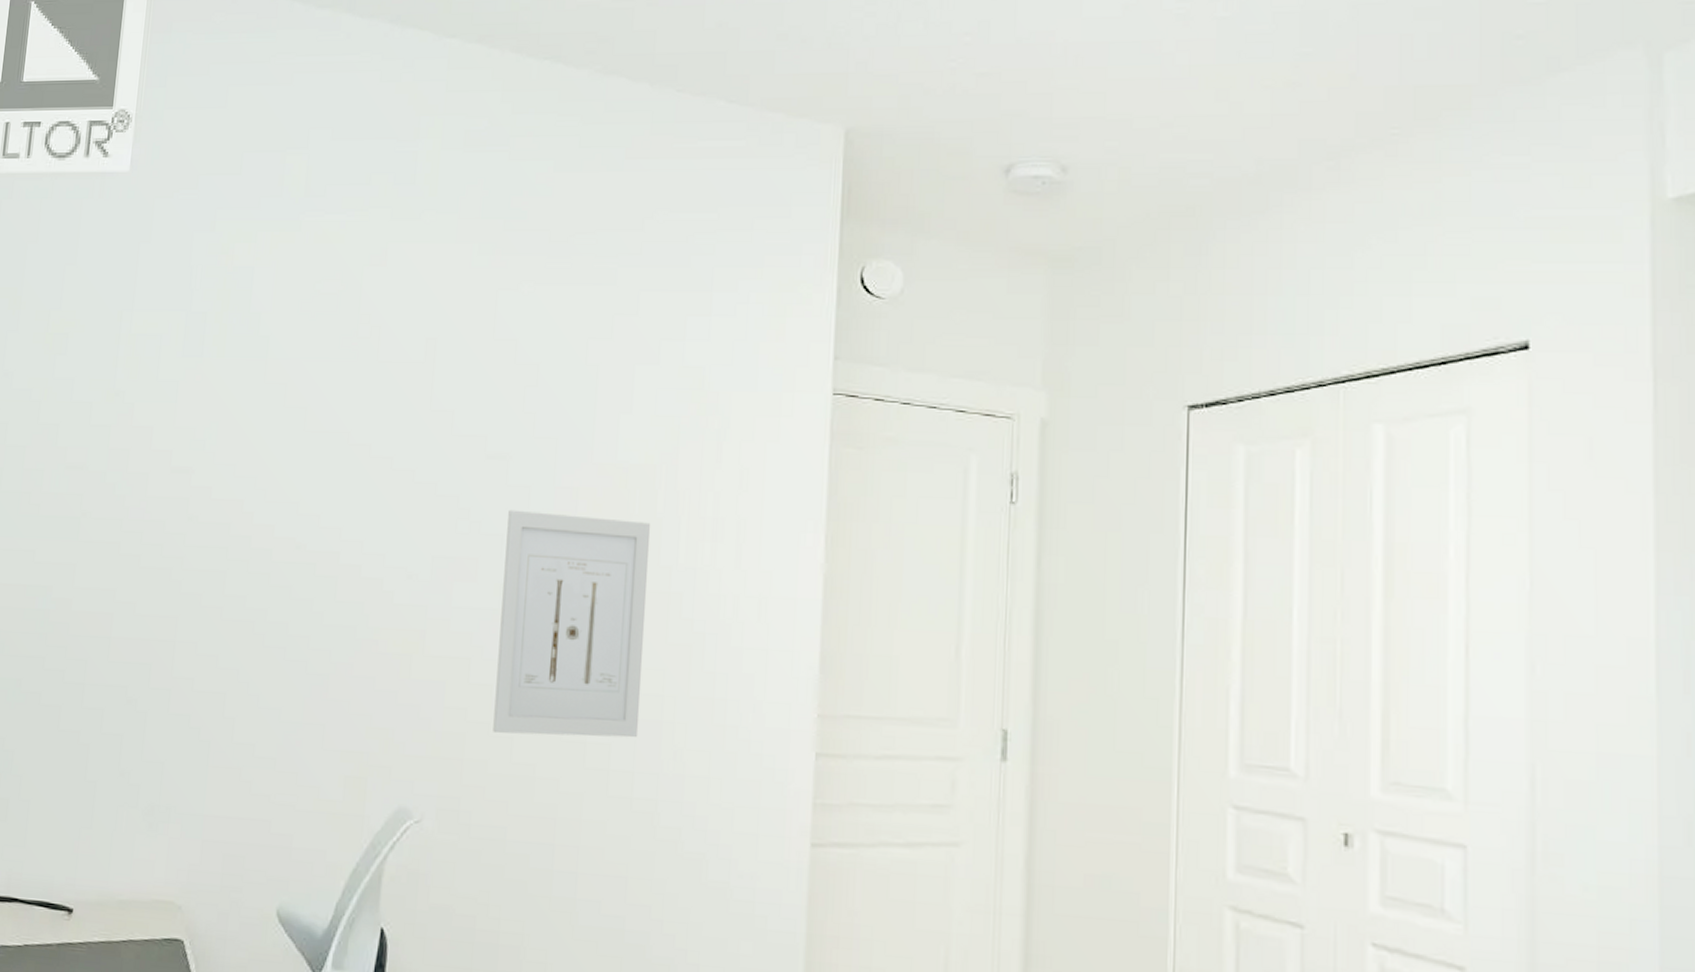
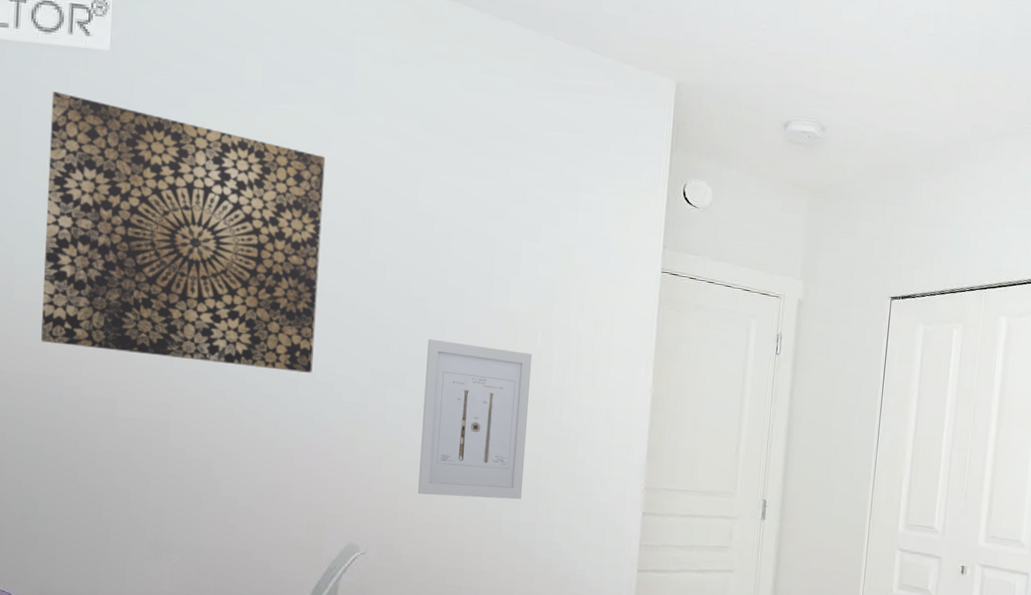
wall art: none [30,228,380,566] -> present [41,91,326,373]

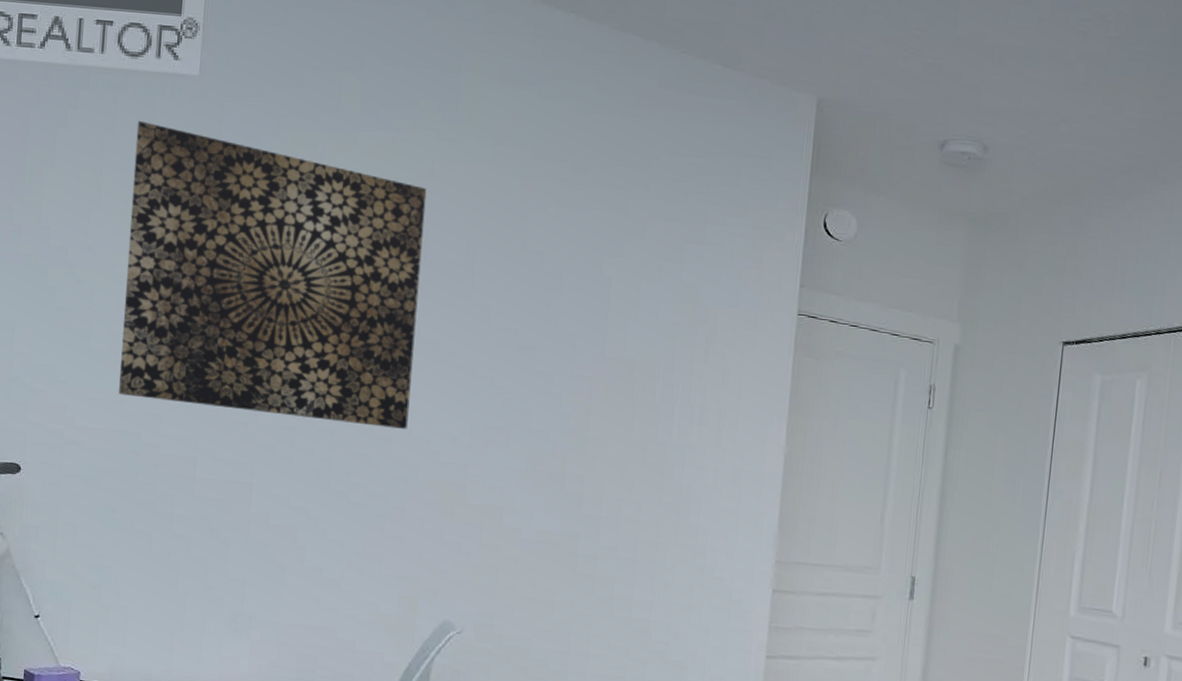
wall art: present [418,338,533,500] -> none [521,390,651,574]

